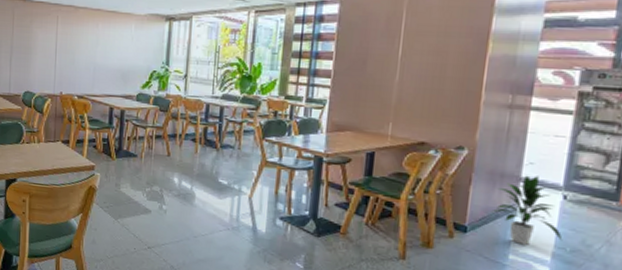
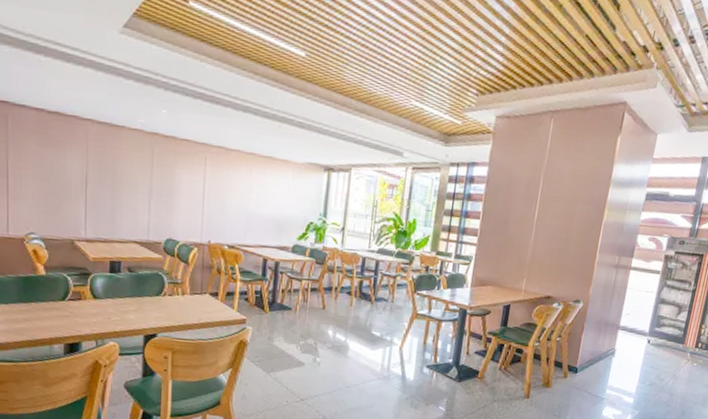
indoor plant: present [491,175,563,245] -> none [596,324,645,381]

